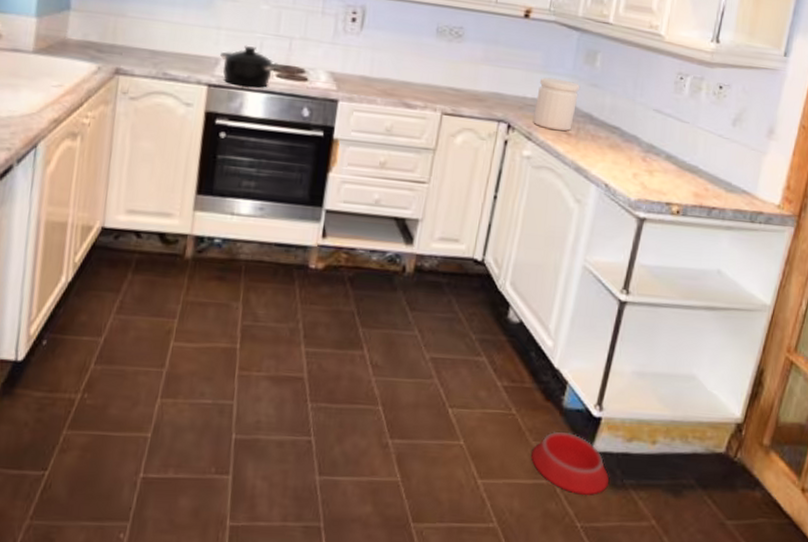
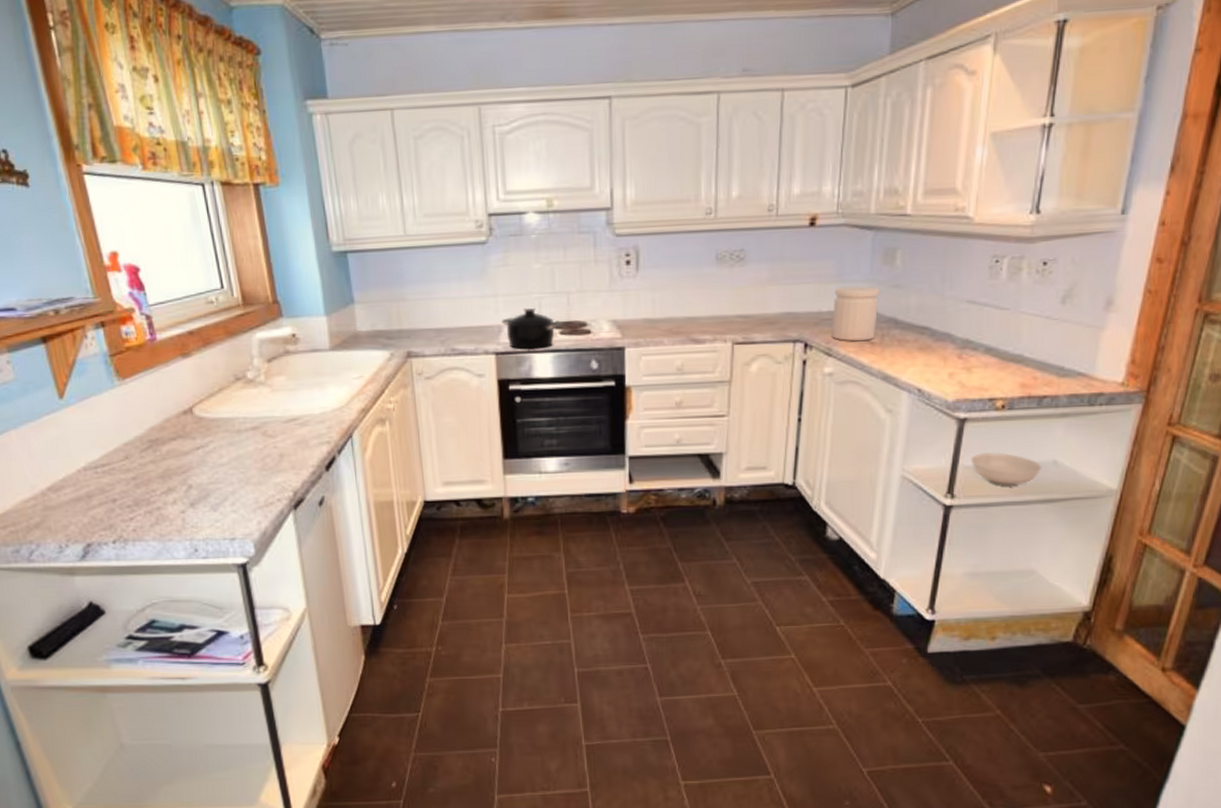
pet bowl: present [531,432,610,496] -> none [865,638,949,694]
bowl: none [646,254,708,290] -> present [970,452,1042,486]

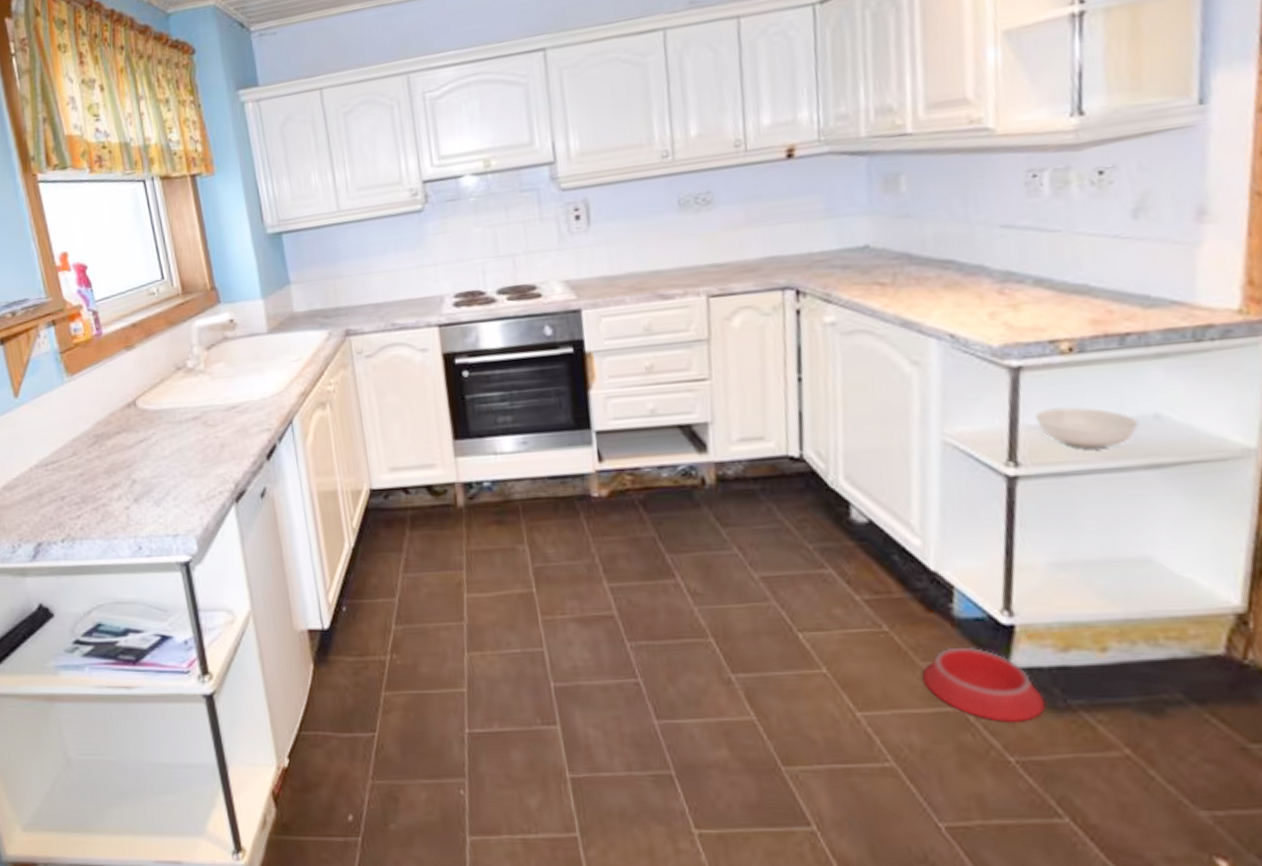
saucepan: present [502,307,560,351] -> none [443,274,507,321]
jar: present [830,286,881,342] -> none [826,219,885,285]
pet bowl: none [865,638,949,694] -> present [922,648,1046,724]

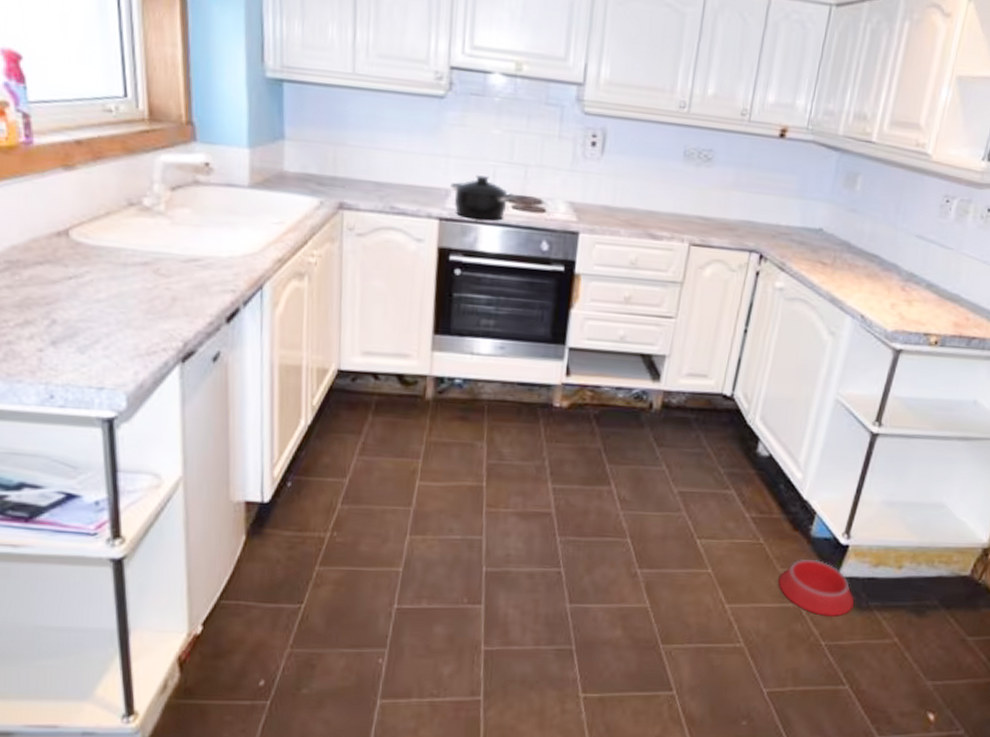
saucepan: none [443,274,507,321] -> present [451,174,514,222]
bowl: present [1034,407,1140,450] -> none [900,385,964,421]

